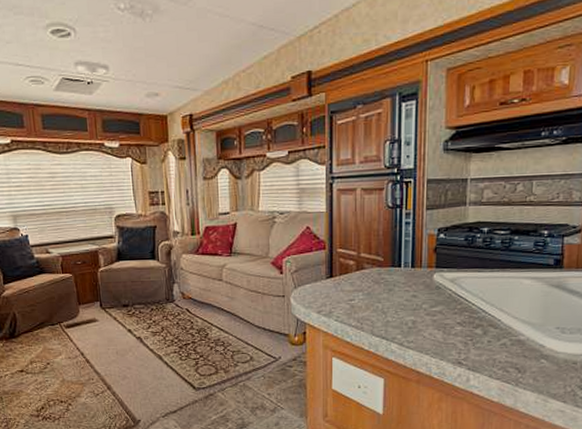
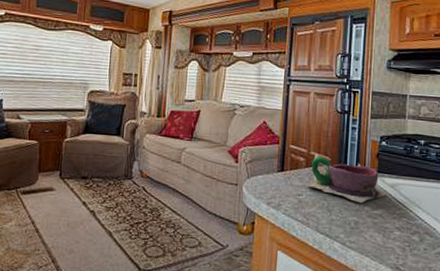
cup and saucer: none [356,255,447,302] -> present [304,153,387,203]

